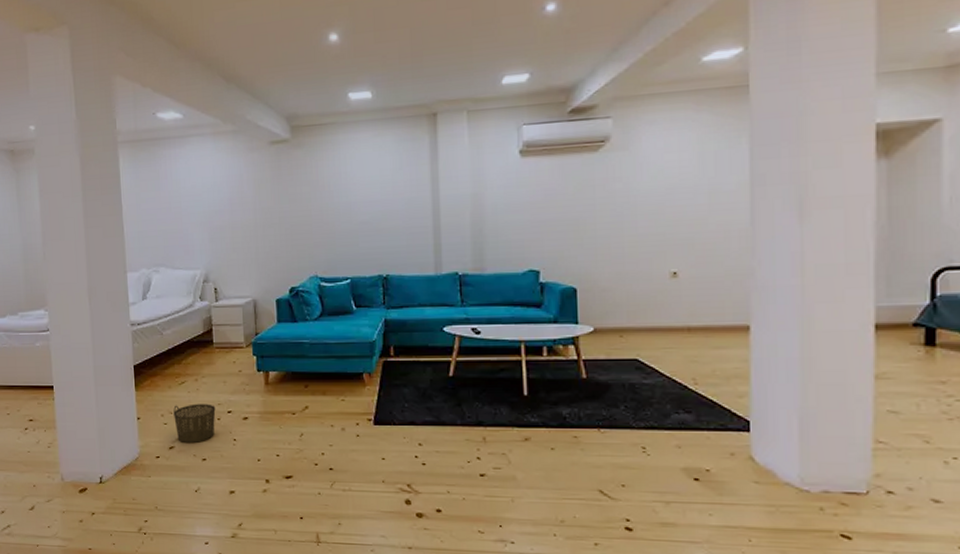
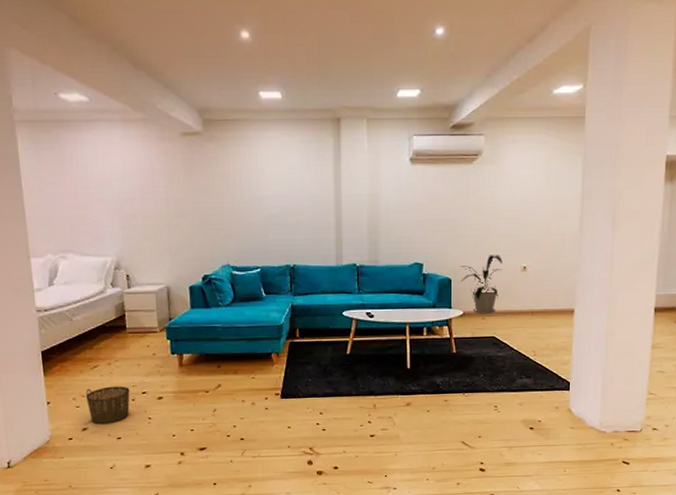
house plant: none [588,258,644,331] -> present [460,255,503,314]

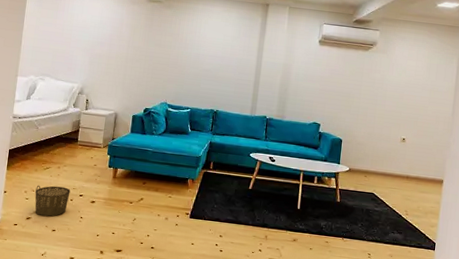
house plant: present [460,255,503,314] -> none [349,125,386,174]

